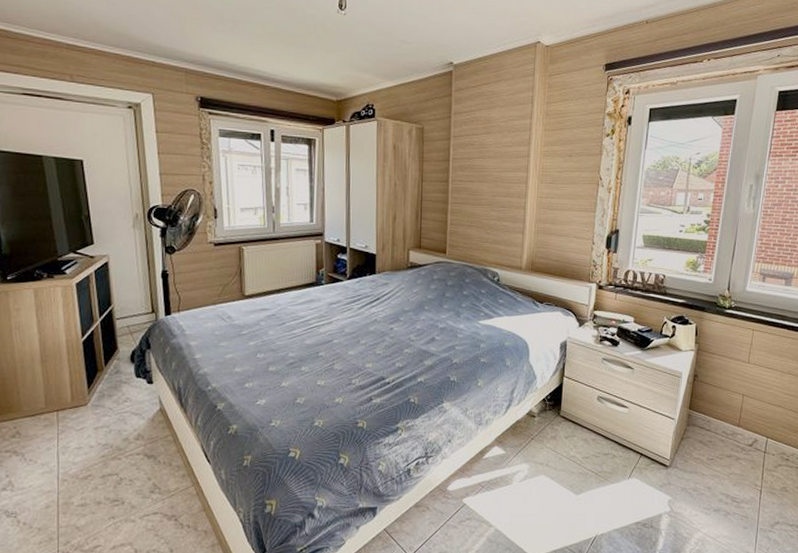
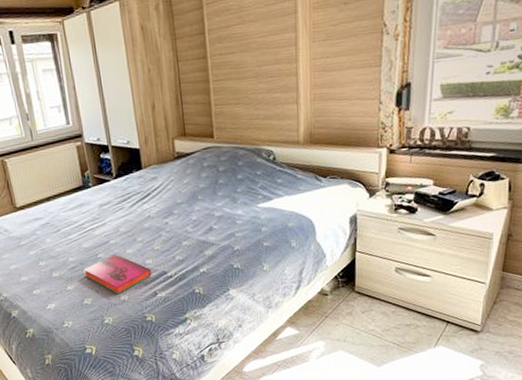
hardback book: none [302,354,370,395] -> present [83,254,152,294]

